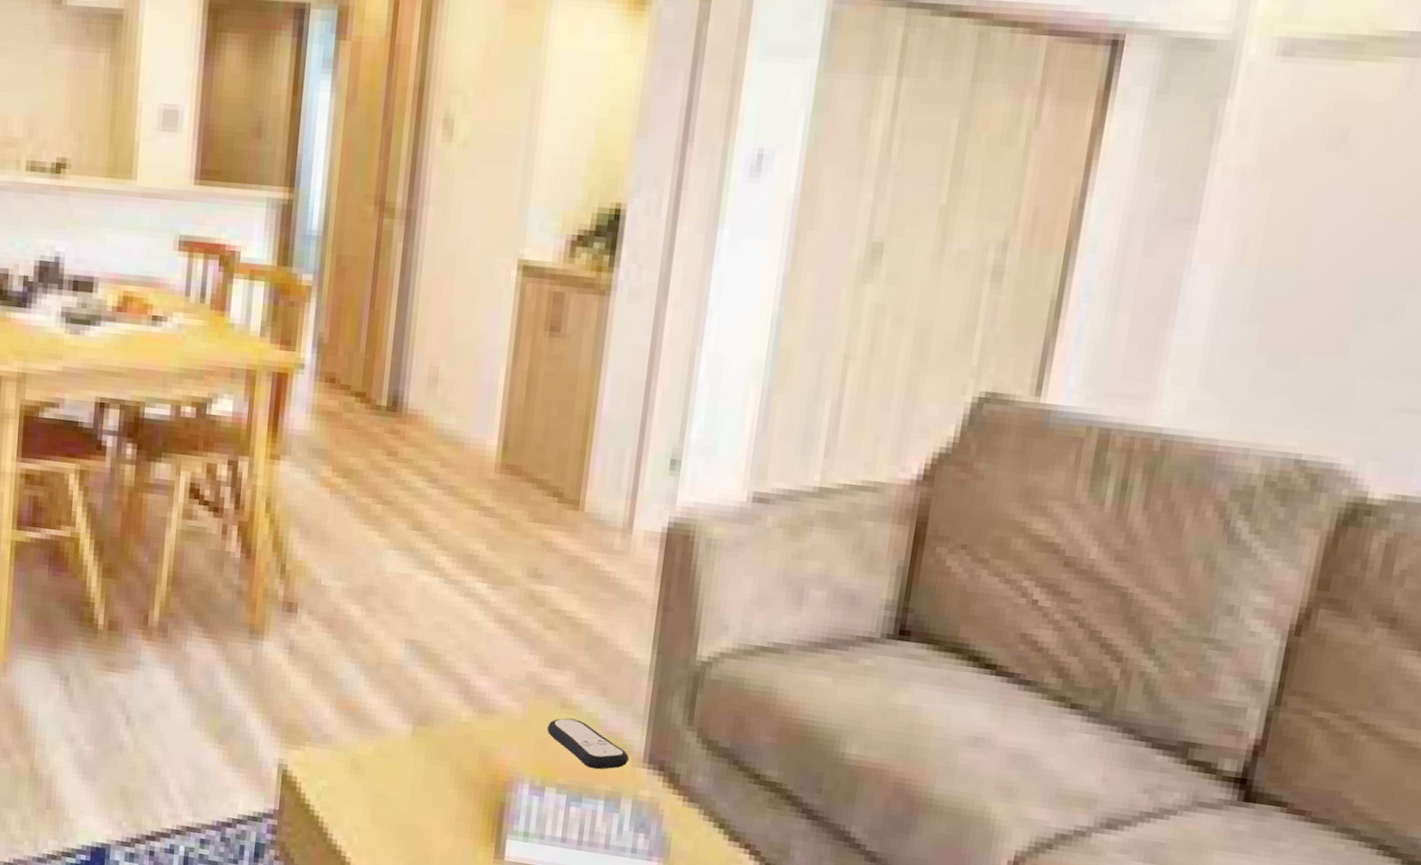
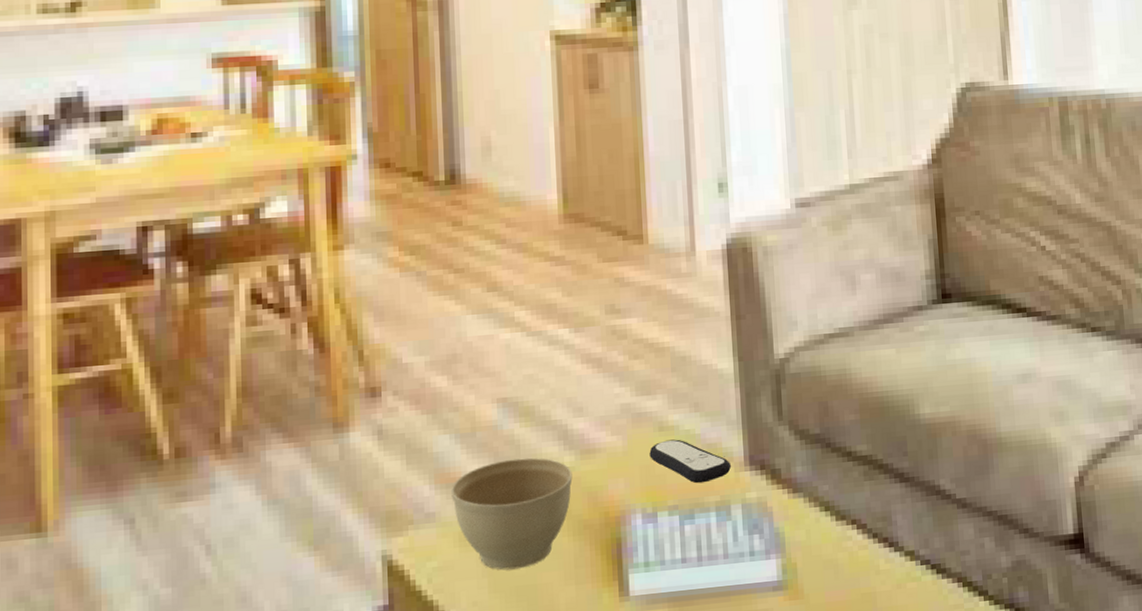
planter bowl: none [349,700,468,808] -> present [451,457,573,570]

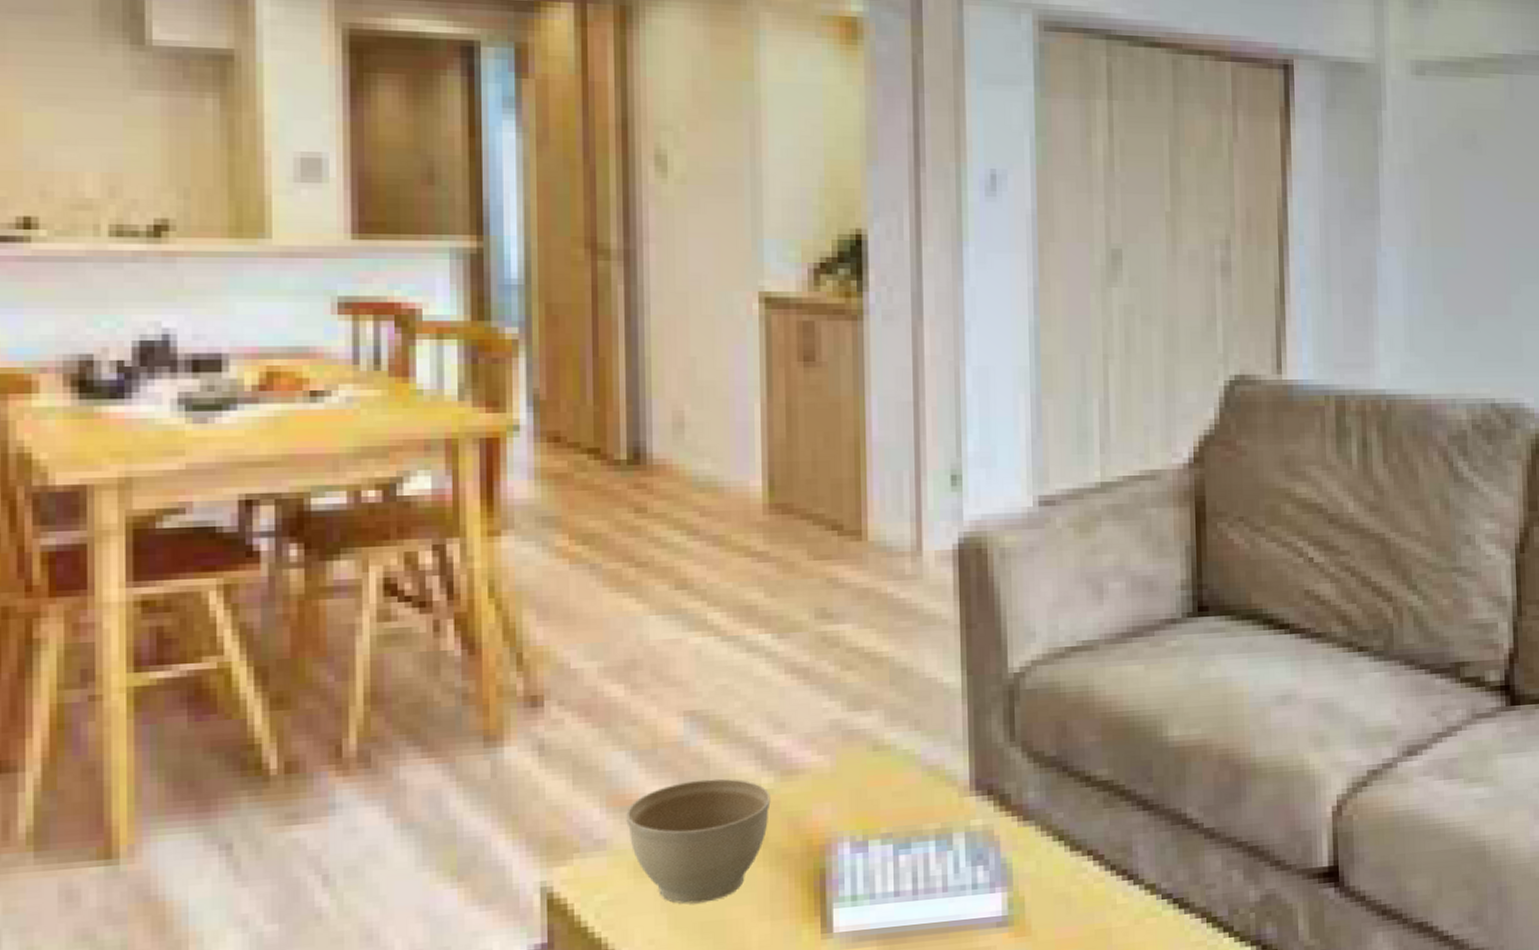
remote control: present [649,439,732,484] -> none [861,760,955,809]

